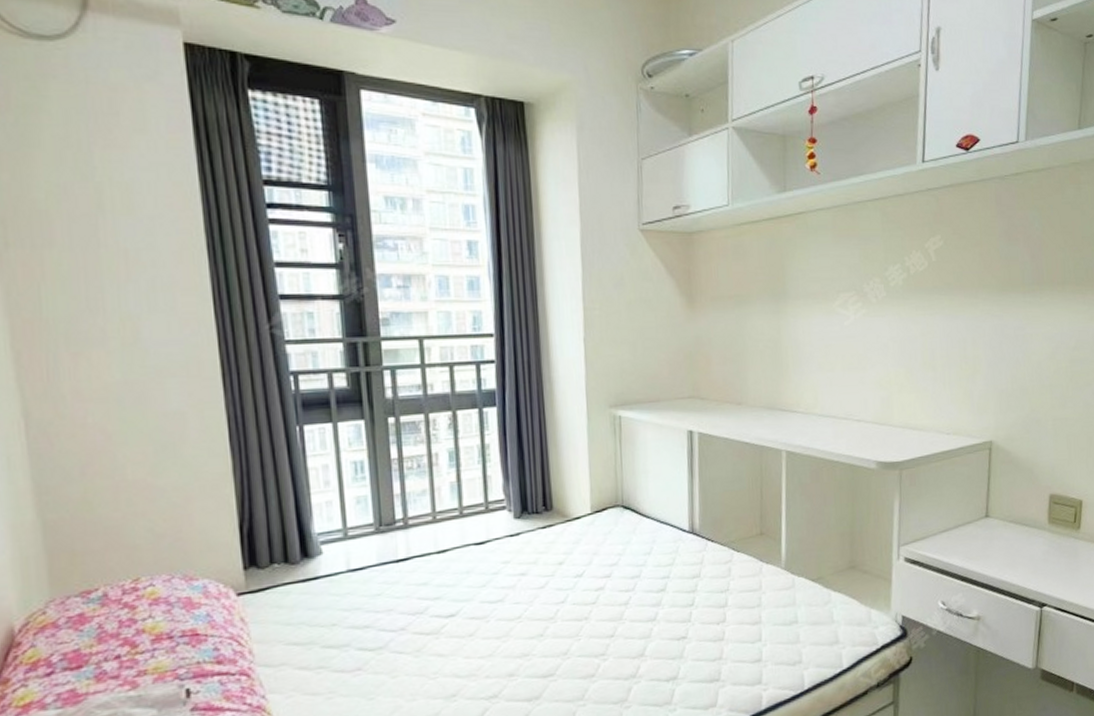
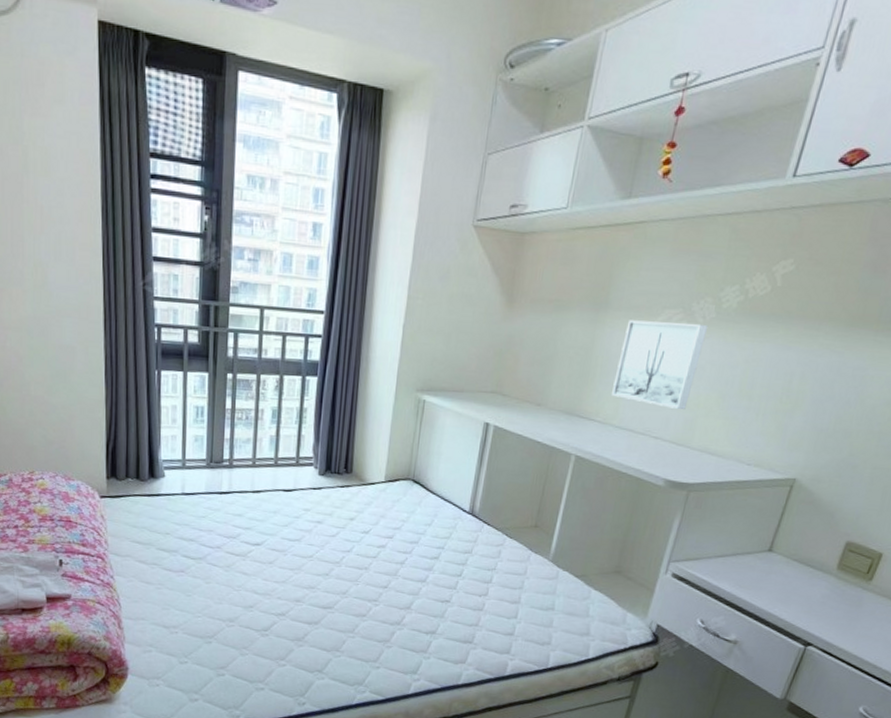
wall art: none [807,303,882,389] -> present [612,320,709,409]

